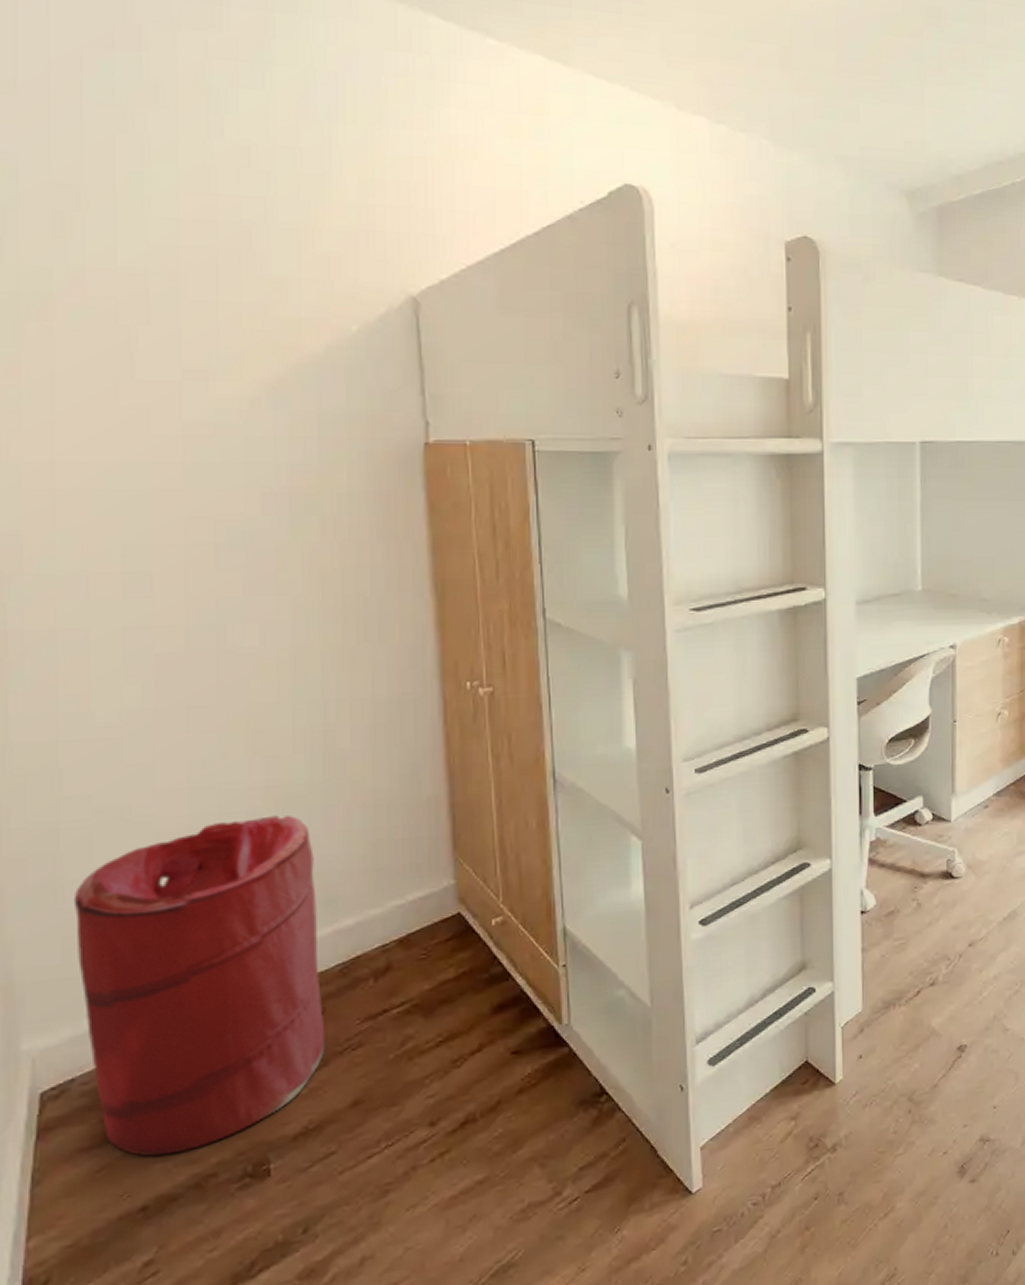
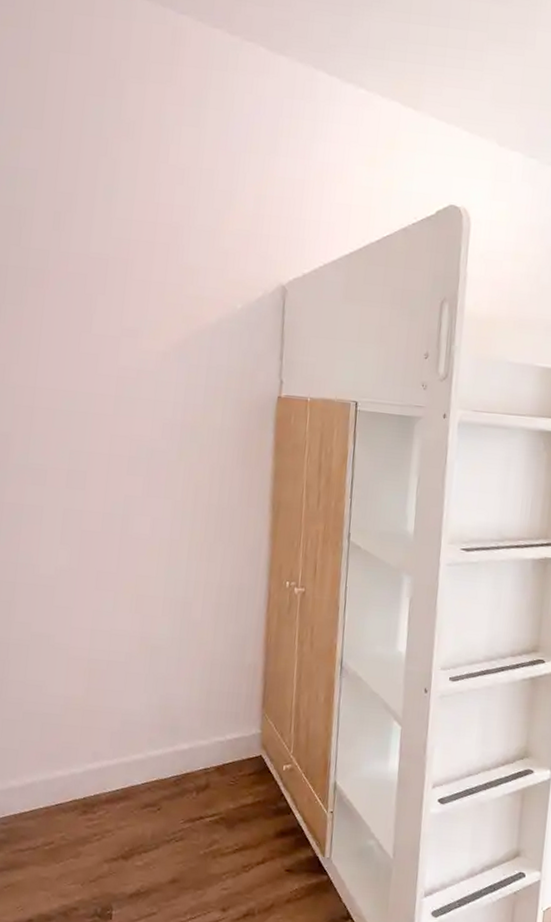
laundry hamper: present [73,815,324,1156] -> none [10,657,167,887]

